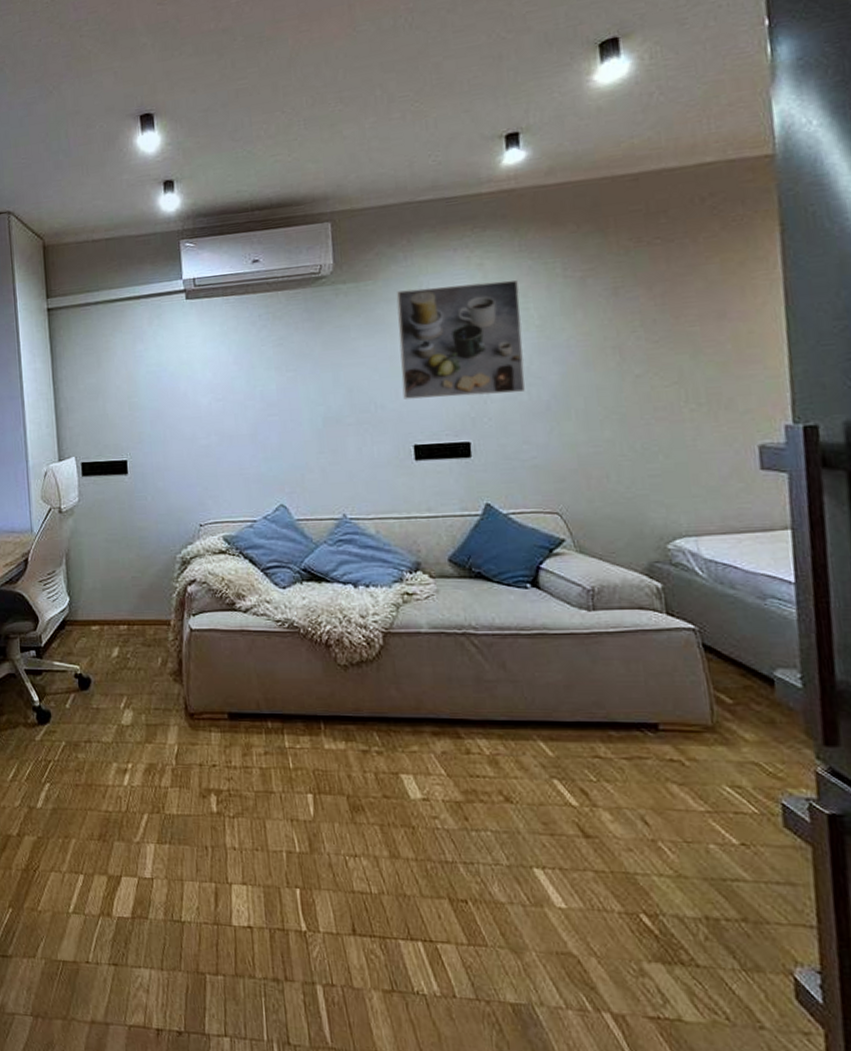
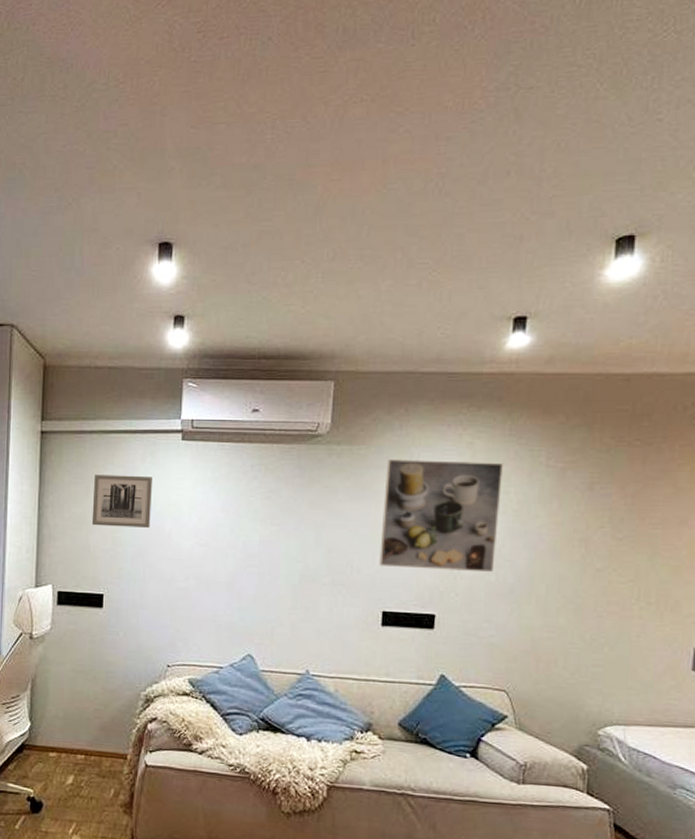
wall art: none [104,339,165,394] -> present [91,474,152,528]

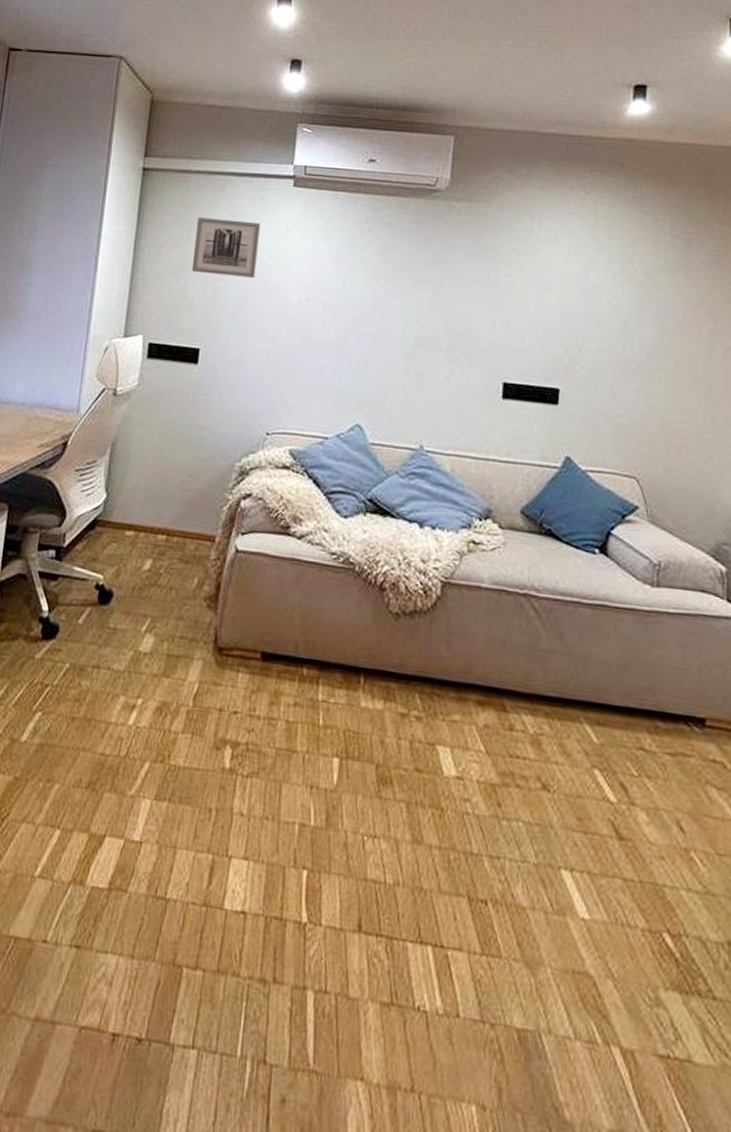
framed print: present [379,459,503,573] -> none [500,219,627,346]

